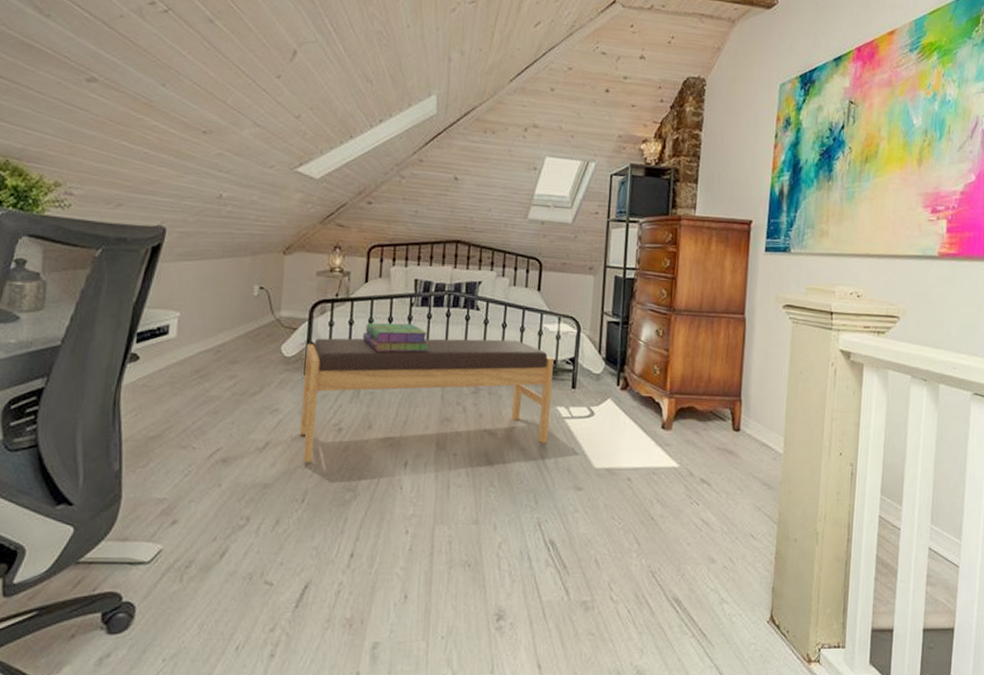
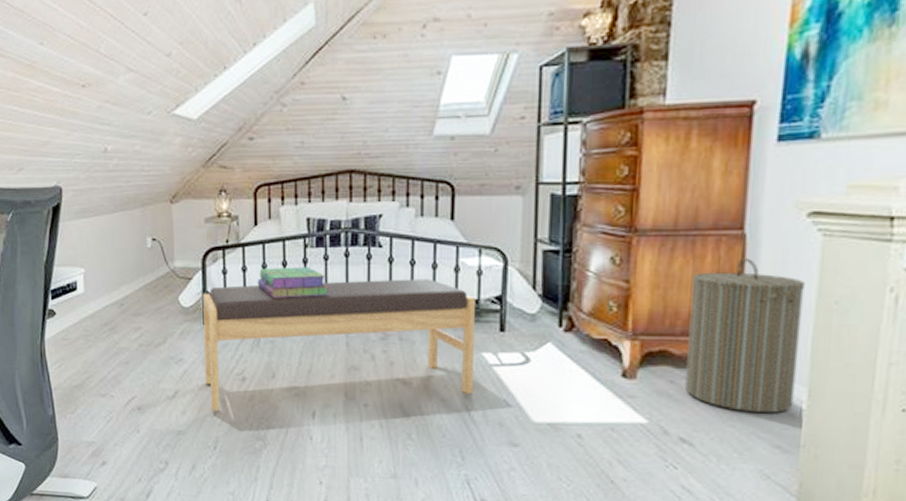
laundry hamper: none [705,336,782,458] -> present [685,258,805,414]

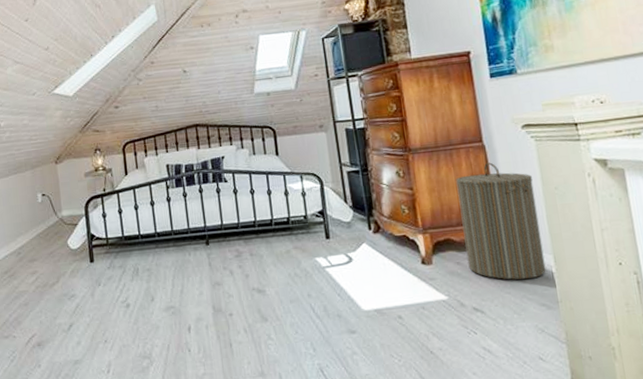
bench: present [203,279,475,412] -> none [88,203,313,338]
stack of books: present [257,267,328,298] -> none [131,204,190,233]

